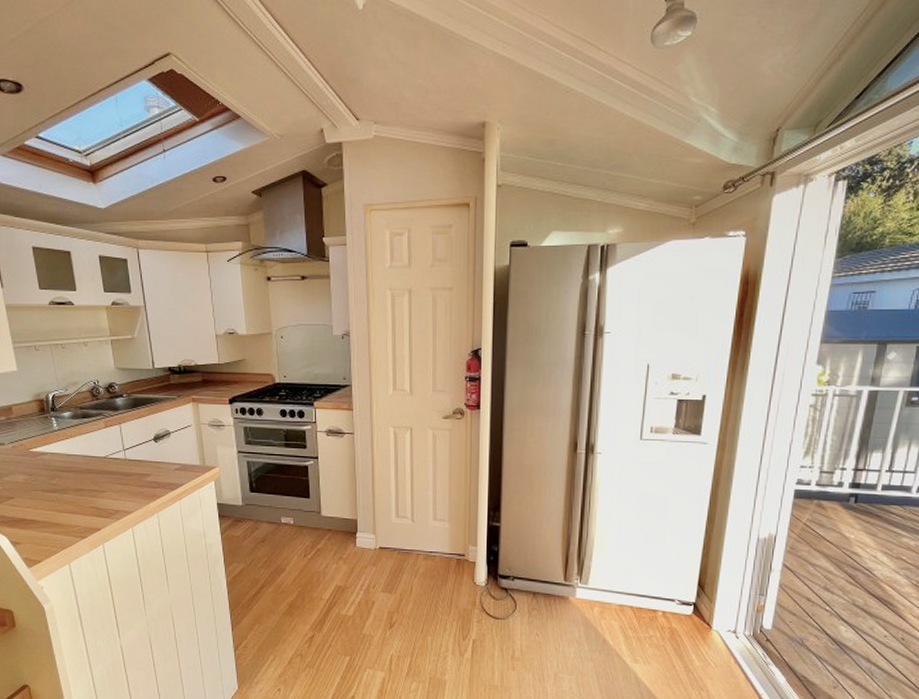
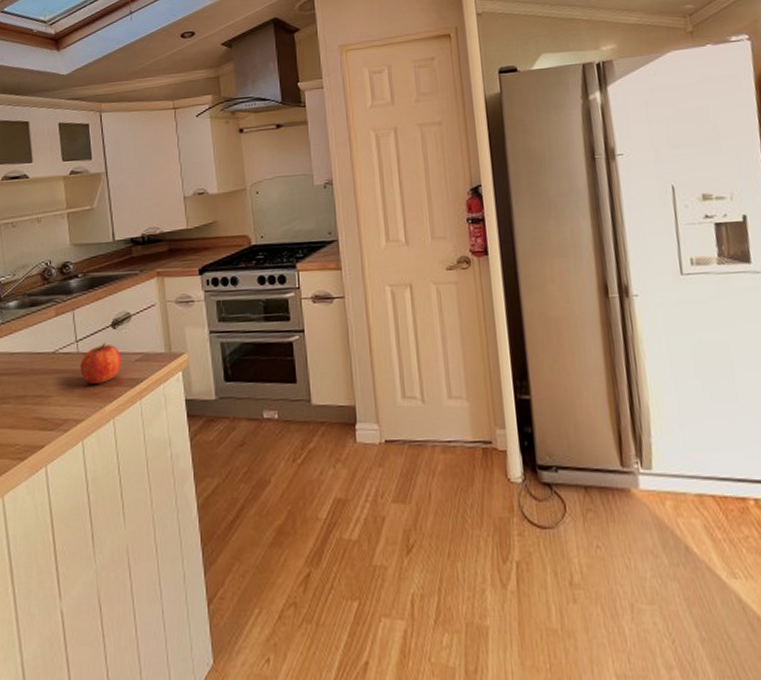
fruit: none [128,452,164,485] -> present [80,342,122,384]

